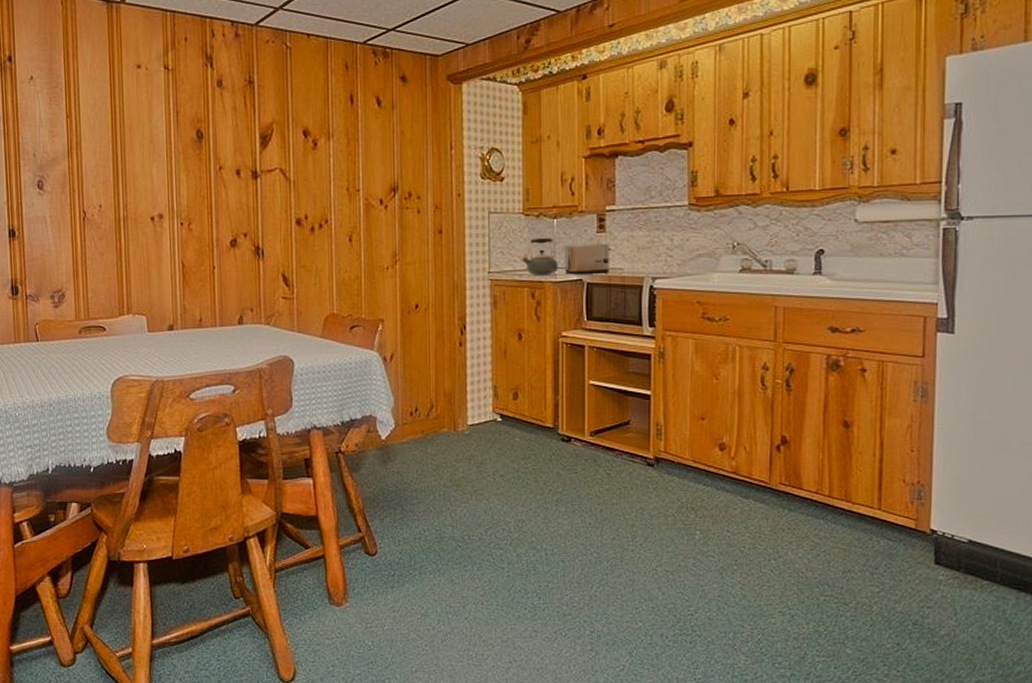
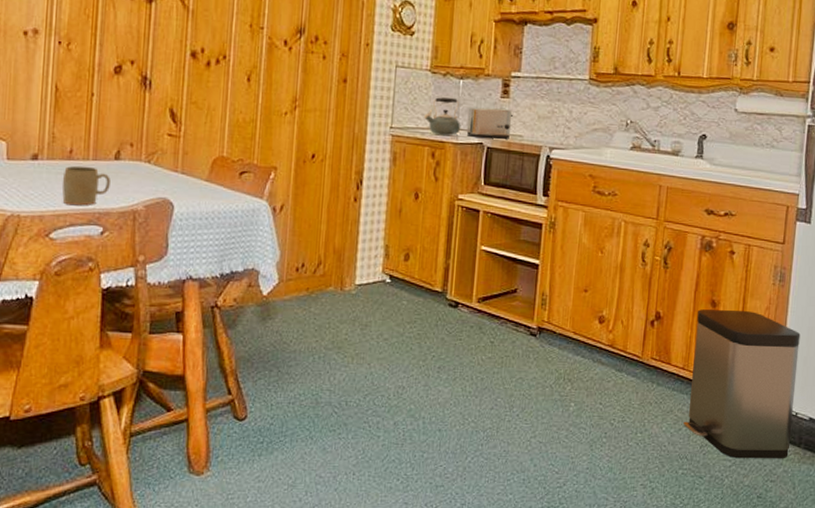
mug: none [195,332,237,368] -> present [61,165,110,206]
pedal bin: none [822,431,951,583] -> present [683,309,801,458]

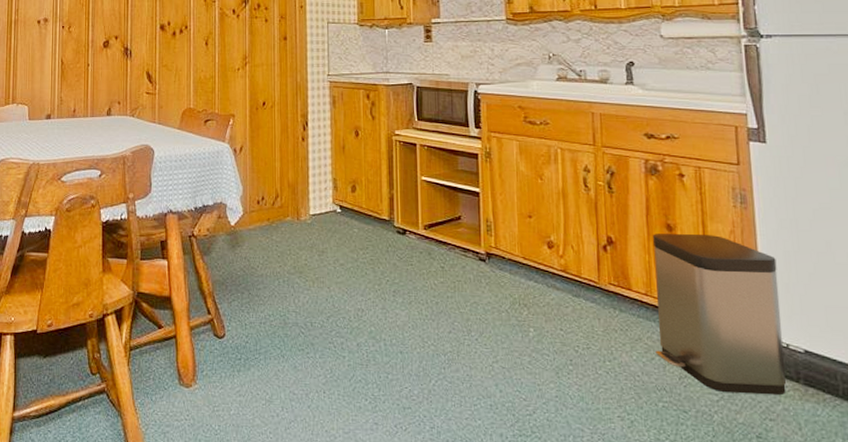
mug: present [61,165,110,206] -> none [68,122,104,154]
kettle: present [423,97,461,136] -> none [355,46,391,79]
toaster: present [466,107,514,139] -> none [395,52,438,79]

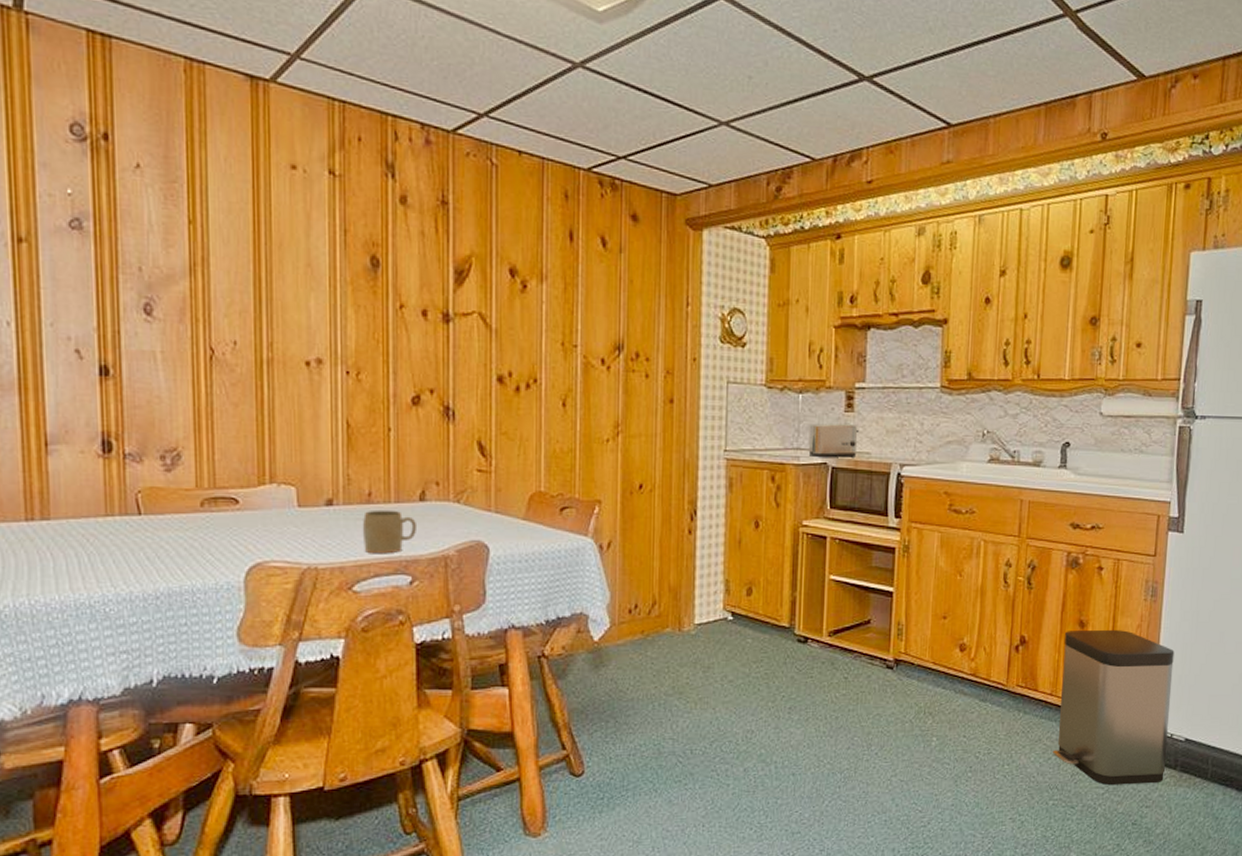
mug: none [68,122,104,154] -> present [362,509,416,554]
toaster: none [395,52,438,79] -> present [808,423,860,458]

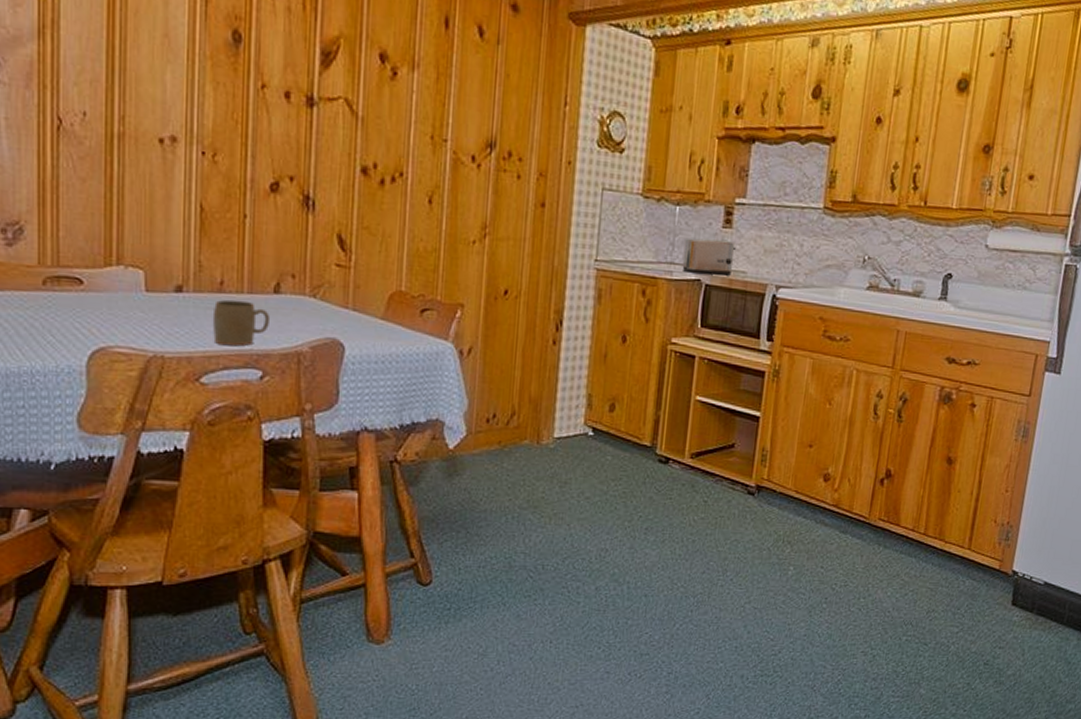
pedal bin: present [1053,630,1175,785] -> none [910,467,1041,624]

